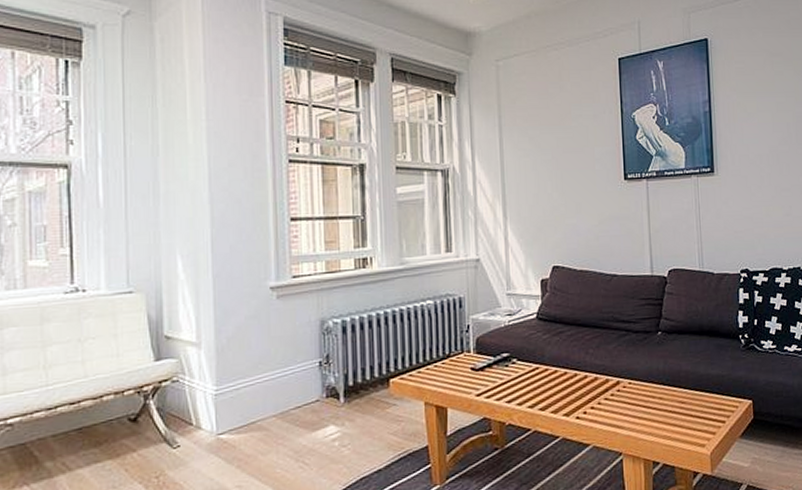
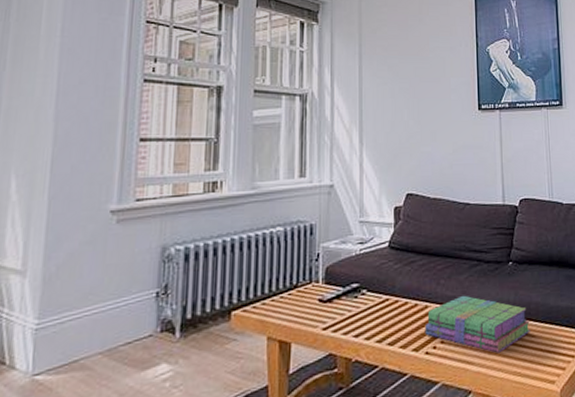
stack of books: none [574,363,680,419] -> present [424,295,530,354]

